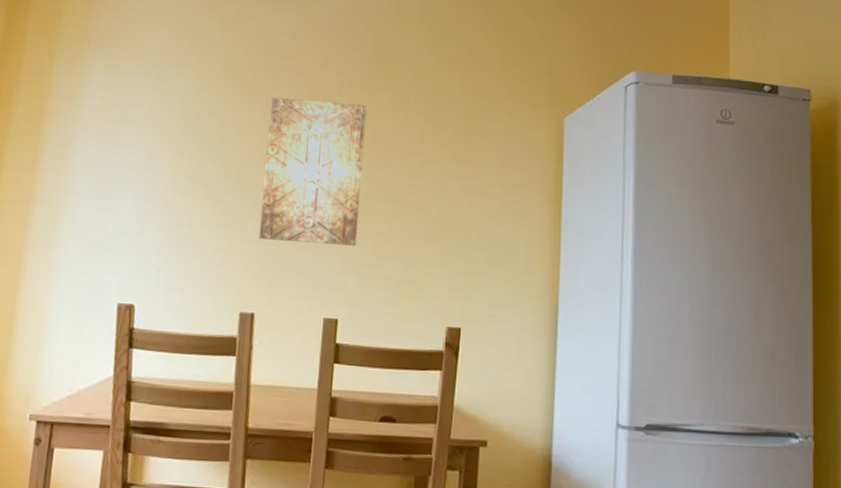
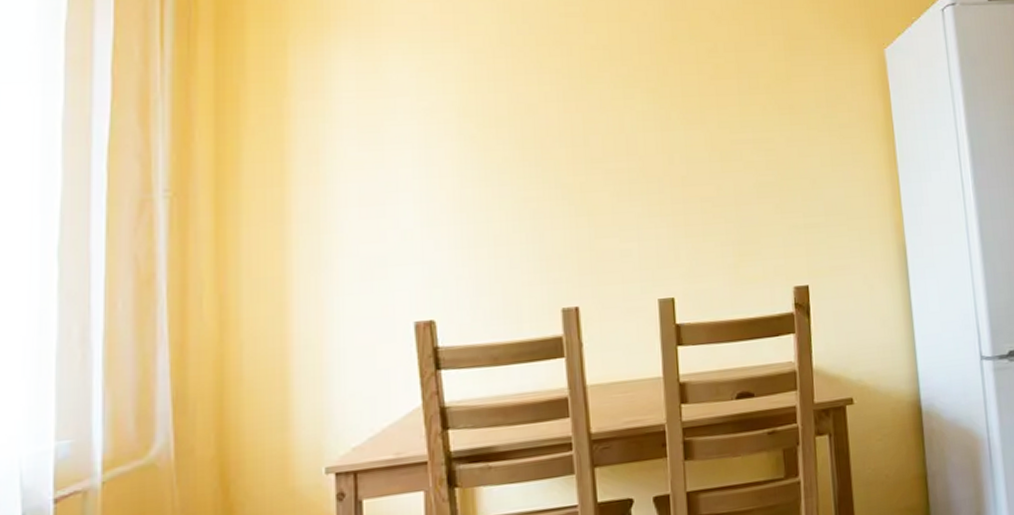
wall art: present [258,97,367,246] -> none [563,60,683,223]

